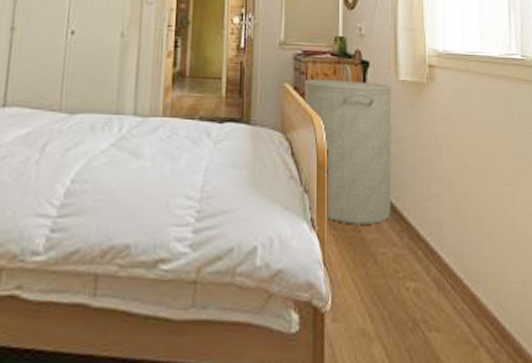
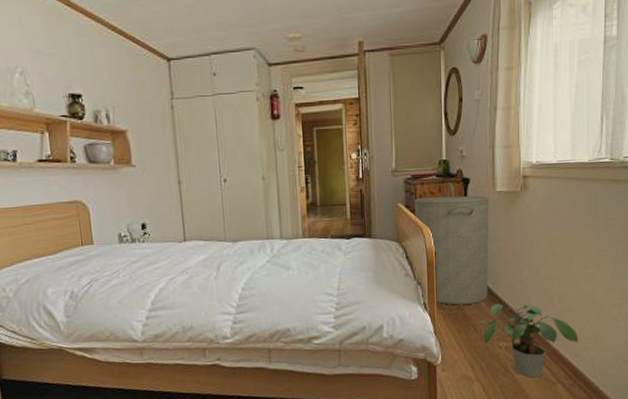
potted plant: none [385,225,502,338] -> present [483,303,578,378]

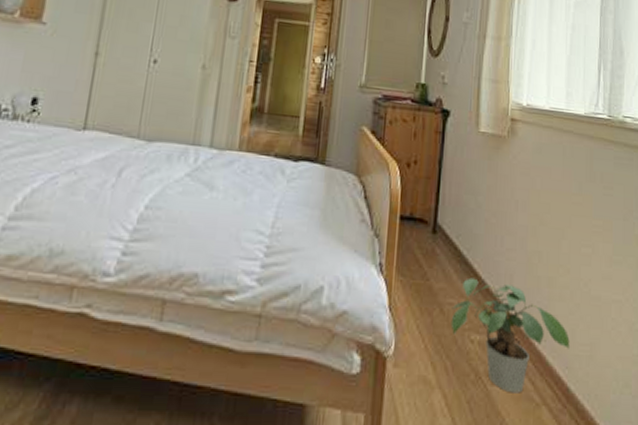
laundry hamper: present [414,183,489,305] -> none [380,112,471,274]

